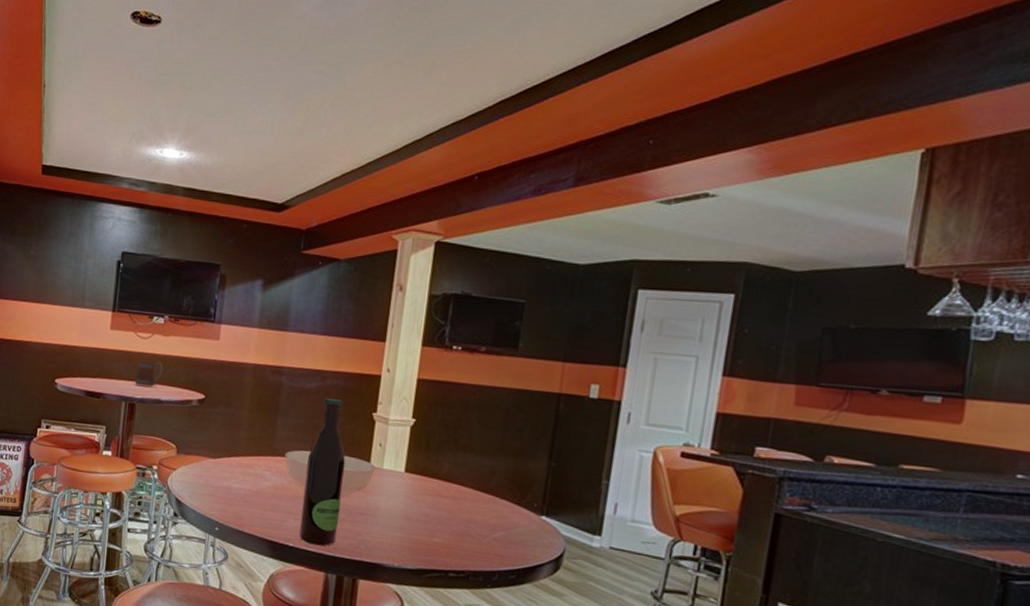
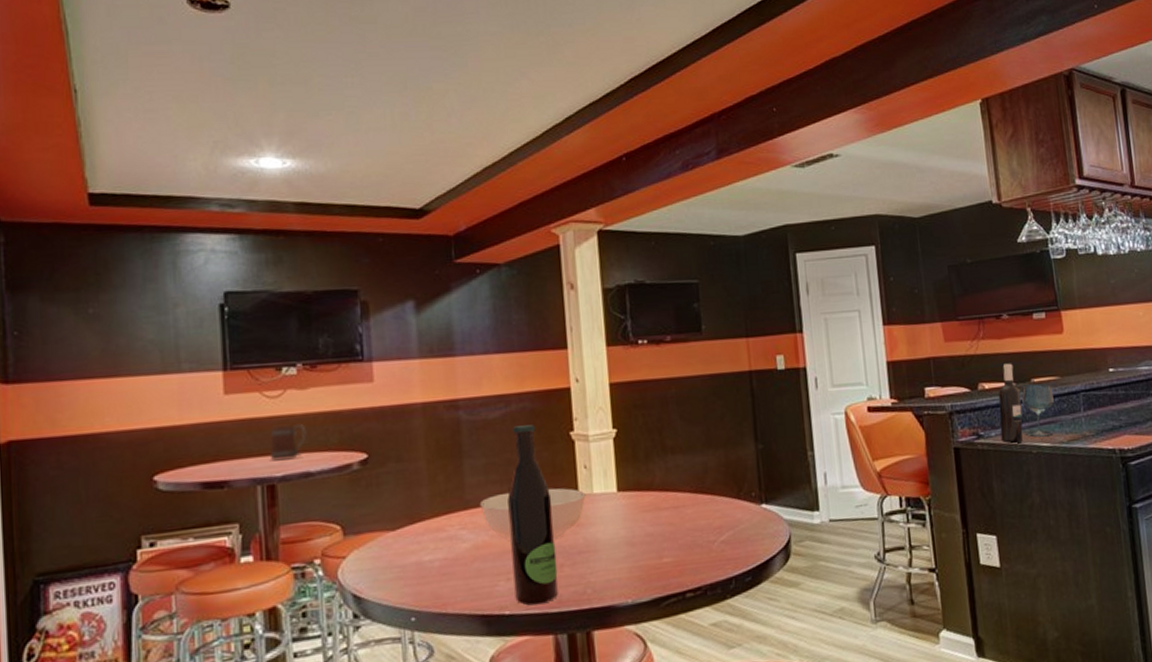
wine bottle: none [838,441,880,528] -> present [998,363,1024,444]
wine glass: none [874,469,926,529] -> present [1021,383,1055,437]

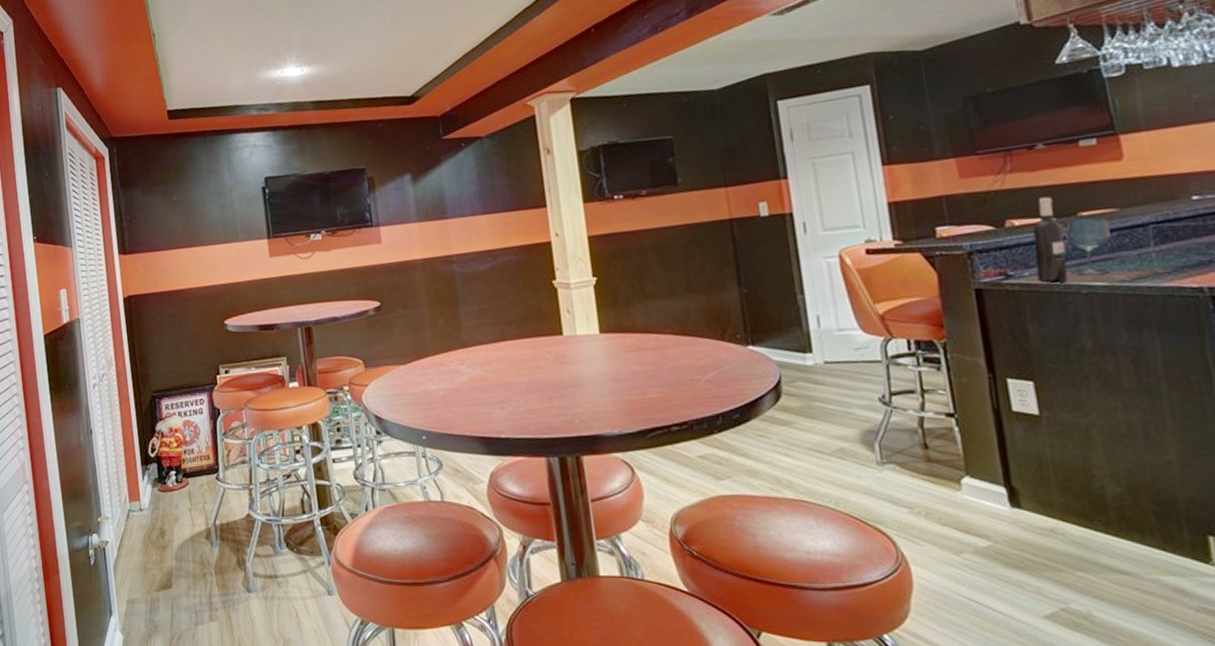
beer mug: present [269,424,307,461] -> none [305,279,332,309]
bowl: present [479,487,586,543] -> none [474,330,570,377]
bottle: present [507,423,559,605] -> none [499,274,549,431]

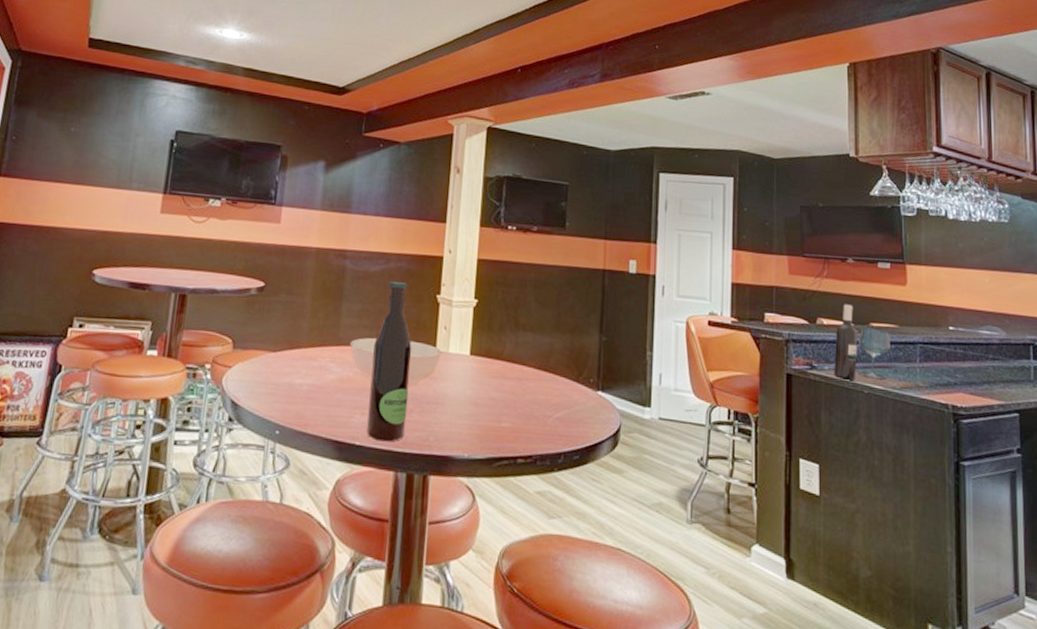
bowl: none [474,330,570,377] -> present [350,337,442,387]
bottle: none [499,274,549,431] -> present [367,281,412,442]

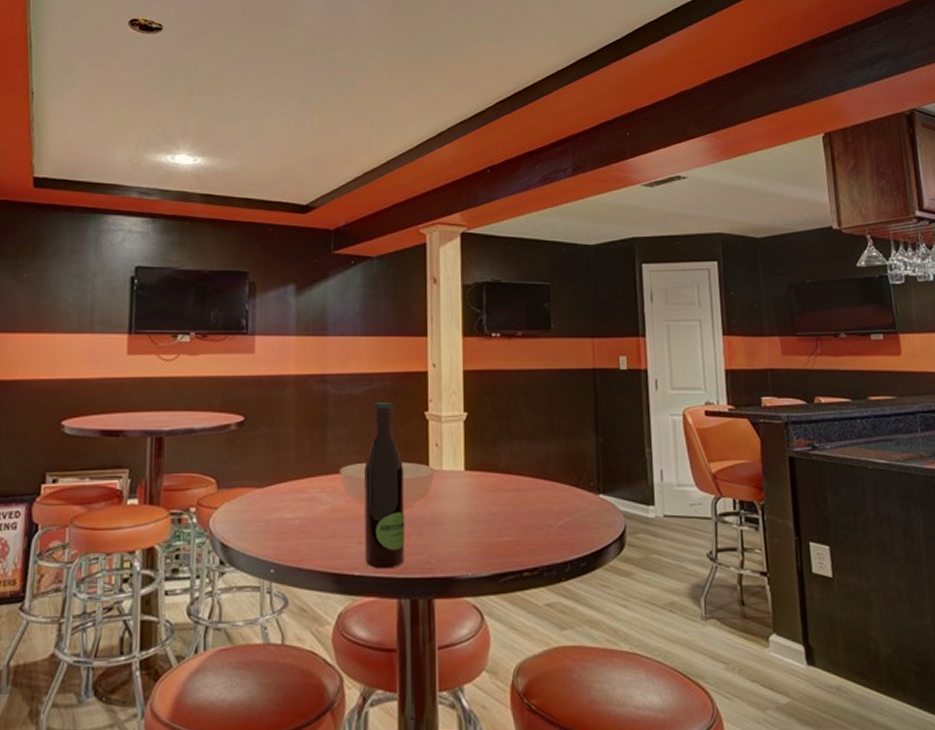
wine bottle: present [834,304,858,381] -> none [834,380,859,458]
wine glass: present [857,327,892,380] -> none [857,402,892,454]

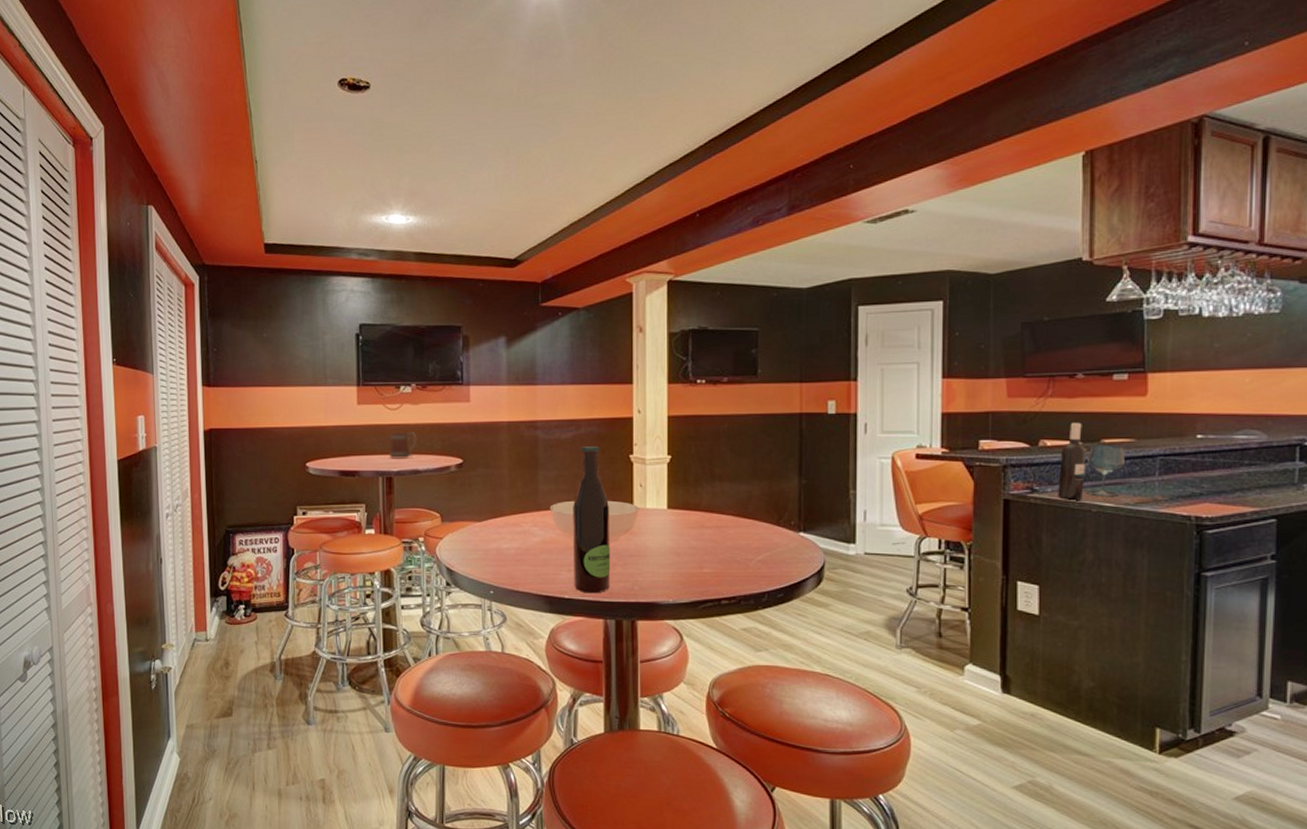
beer mug: none [160,384,194,416] -> present [389,431,417,459]
wine bottle: none [834,380,859,458] -> present [1058,422,1086,501]
wine glass: none [857,402,892,454] -> present [1086,444,1126,497]

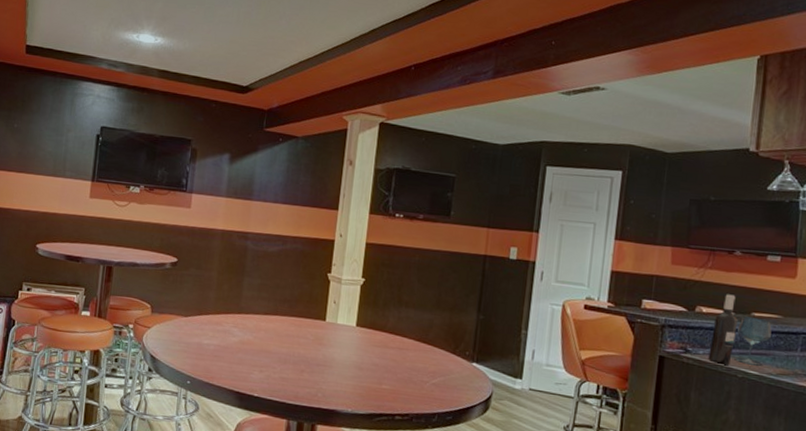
beer mug: present [389,431,417,459] -> none [112,225,139,252]
bowl: present [549,500,640,543] -> none [250,308,331,352]
bottle: present [573,445,611,594] -> none [264,260,305,396]

